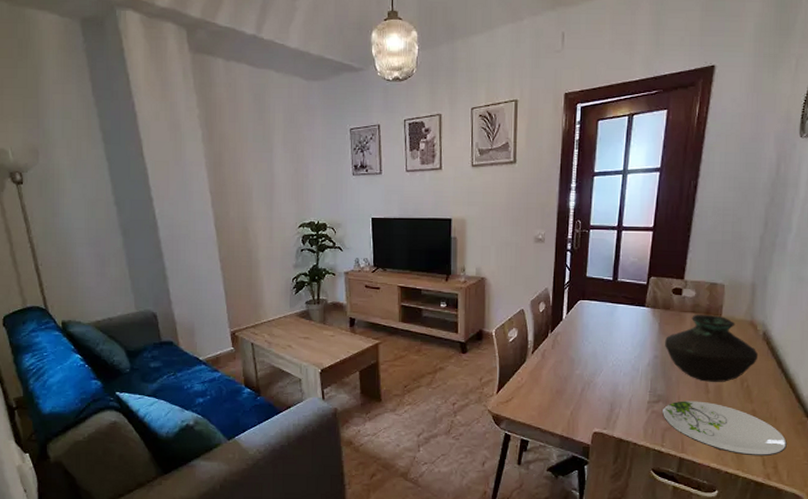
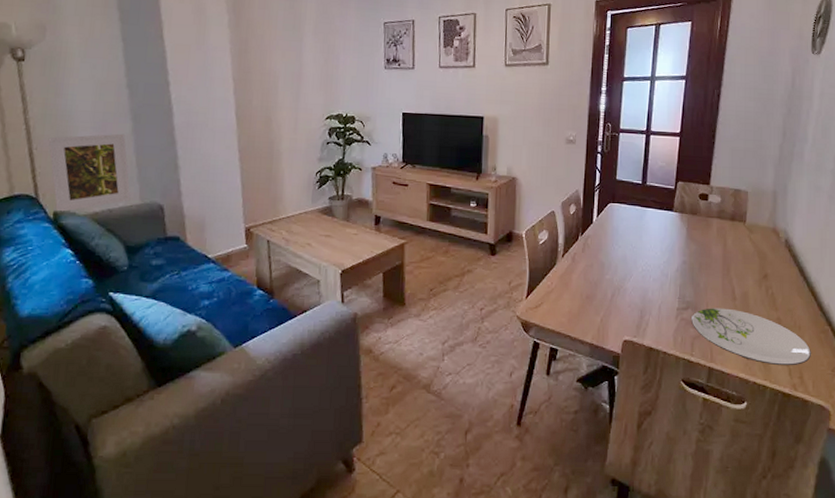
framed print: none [51,248,127,321] -> present [48,133,131,212]
vase: present [665,314,759,382] -> none [693,219,782,289]

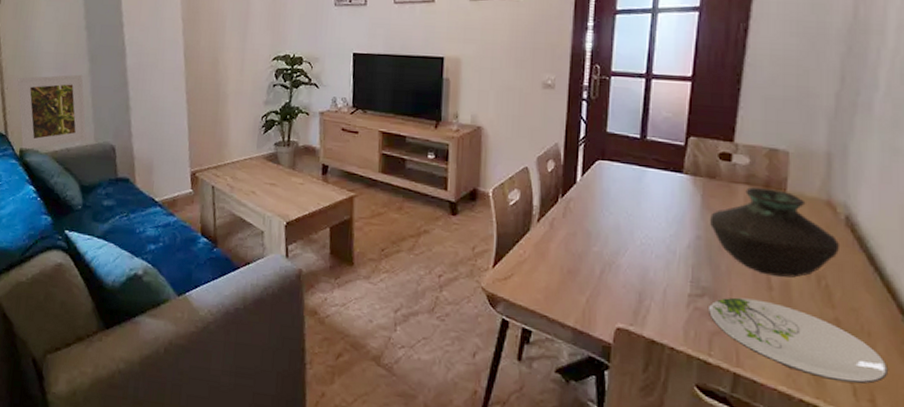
vase: none [693,219,782,289] -> present [710,186,840,278]

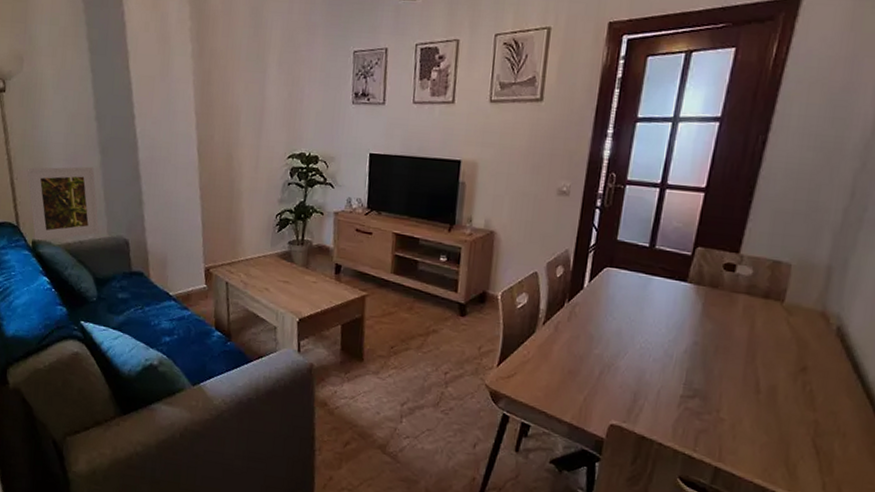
plate: present [709,297,888,384] -> none [698,399,857,479]
vase: present [710,186,840,278] -> none [708,296,829,383]

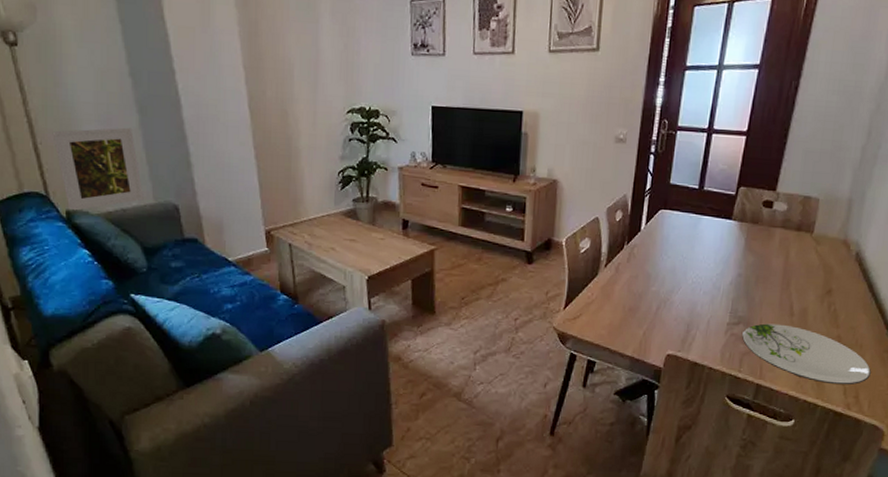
plate: none [698,399,857,479] -> present [742,323,871,385]

